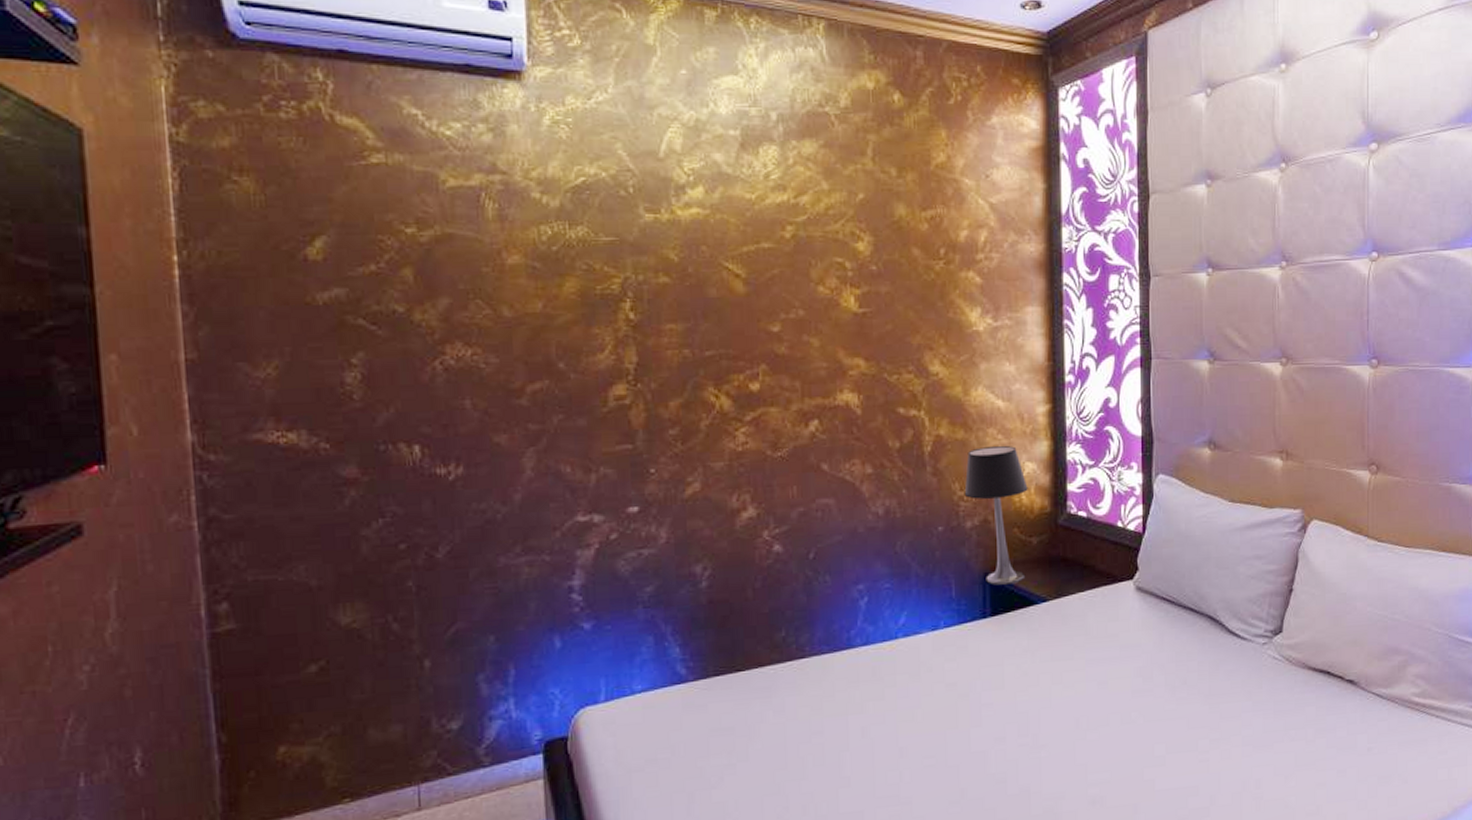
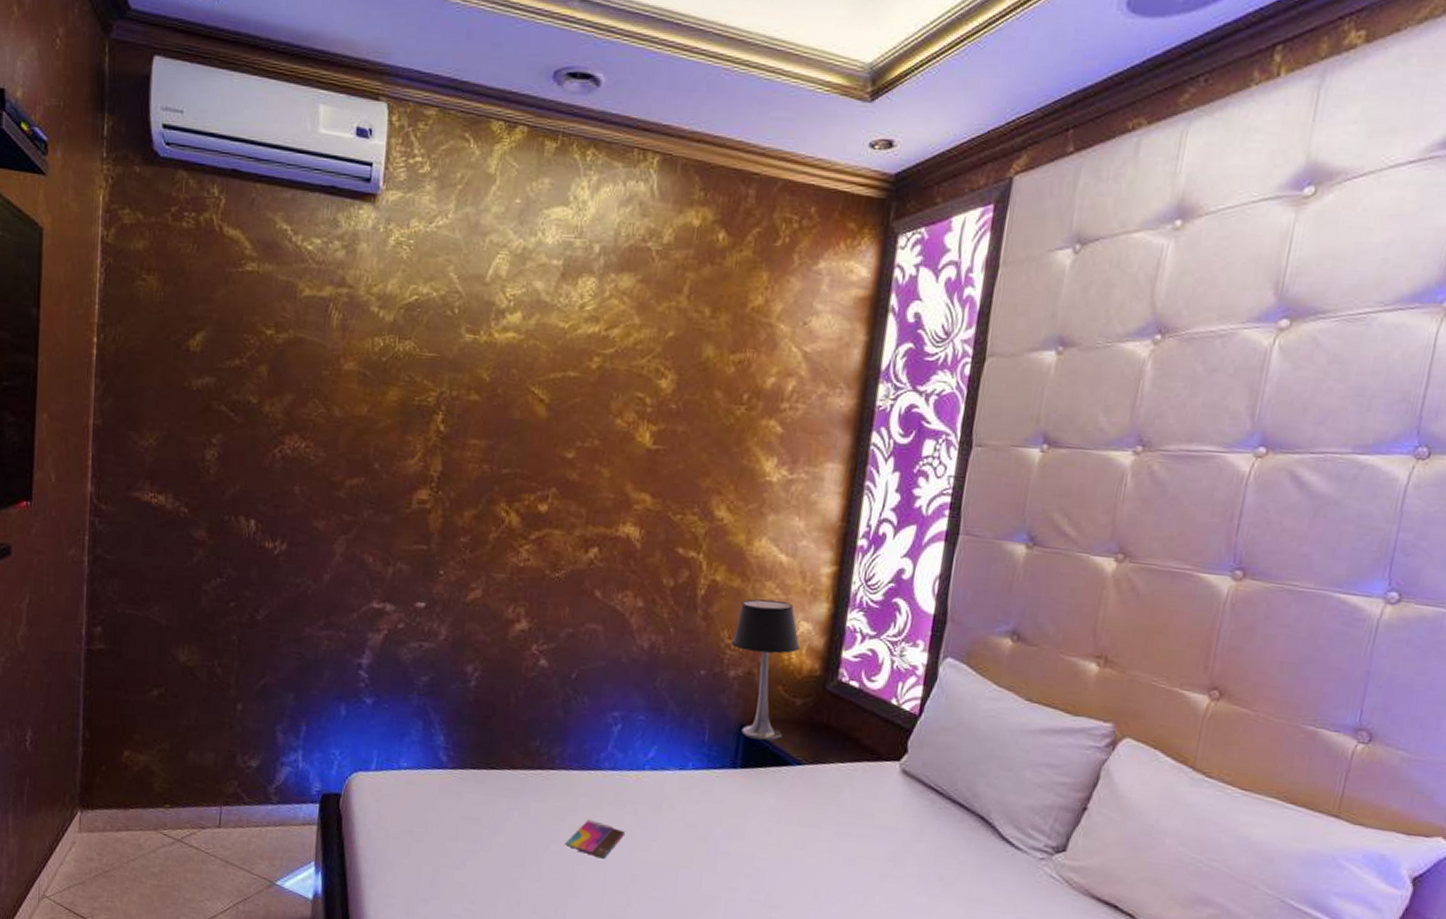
smartphone: none [827,701,888,740] -> present [565,819,626,859]

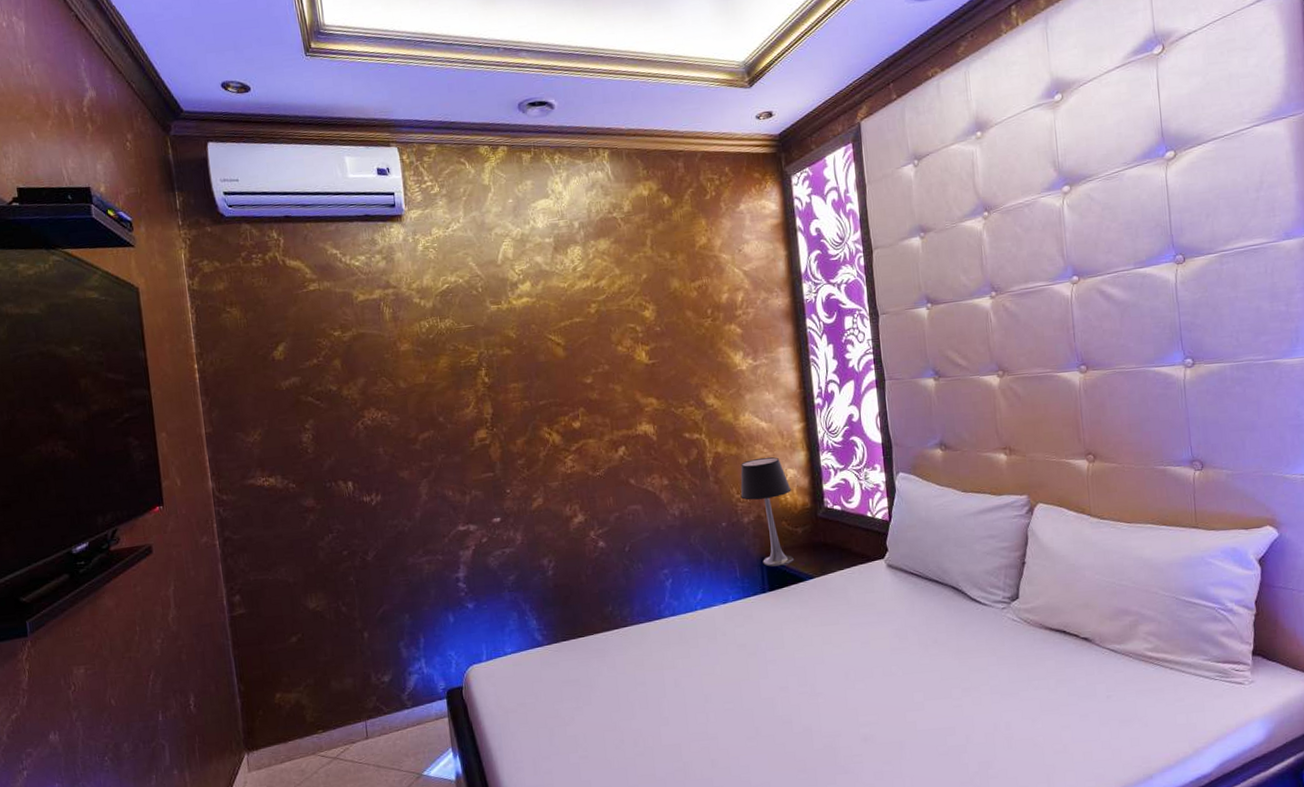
smartphone: present [565,819,626,859] -> none [648,659,694,689]

